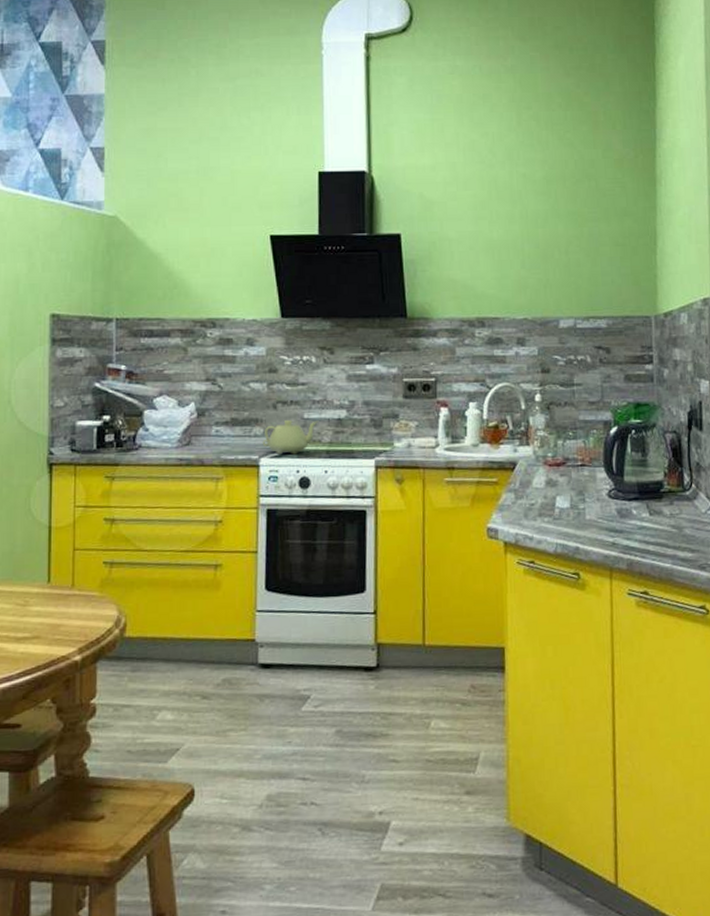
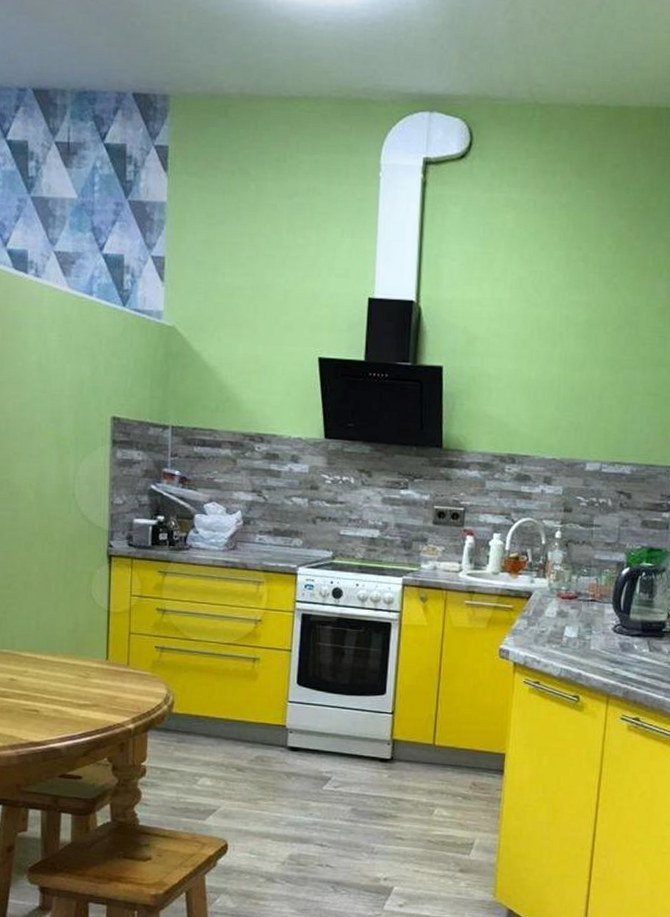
teapot: present [262,419,318,455] -> none [301,534,353,567]

